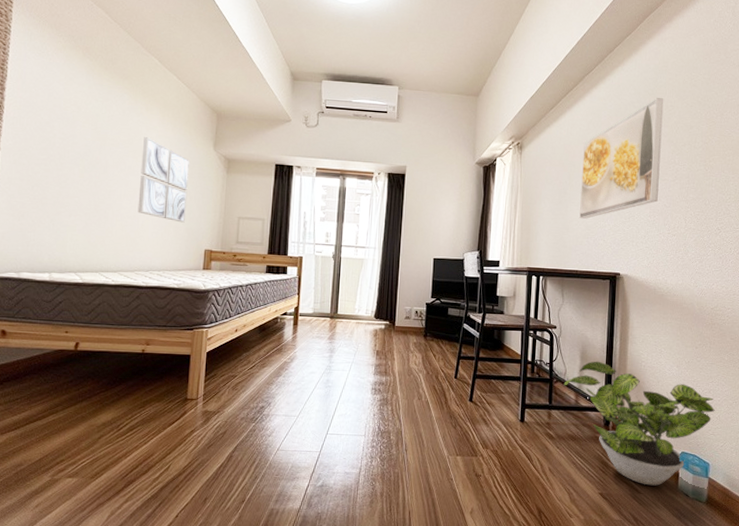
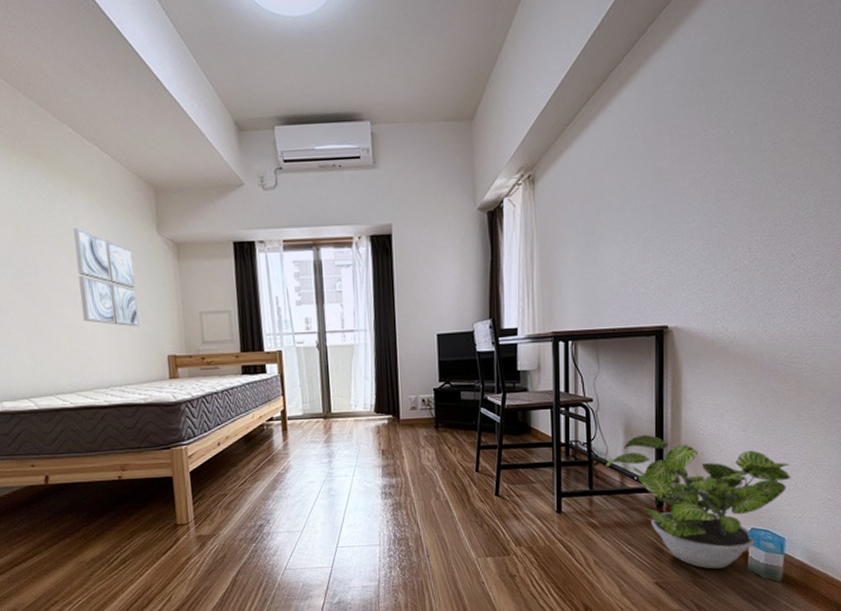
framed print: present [579,98,664,220] -> none [613,89,717,264]

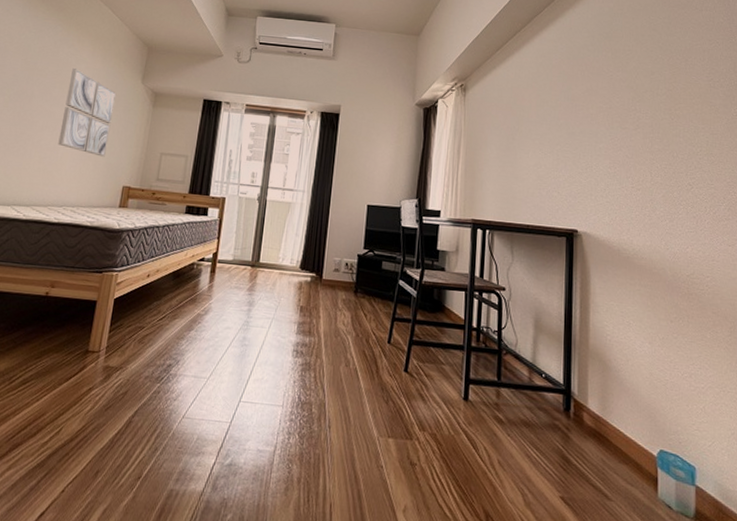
potted plant: present [605,434,791,569] -> none [514,331,699,492]

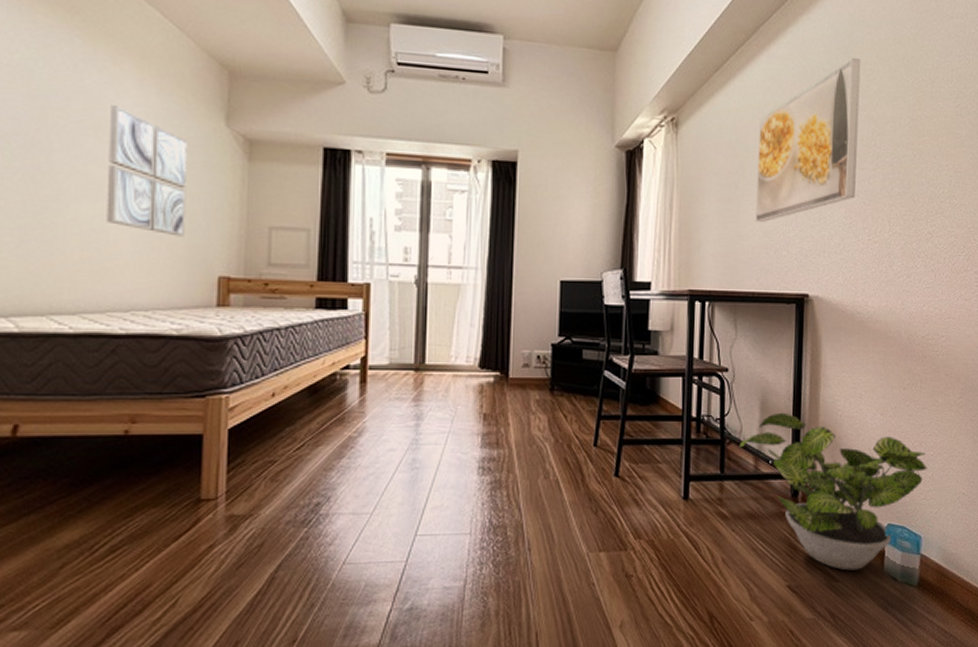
potted plant: none [514,331,699,492] -> present [739,412,927,571]
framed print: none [530,41,621,169] -> present [755,58,861,223]

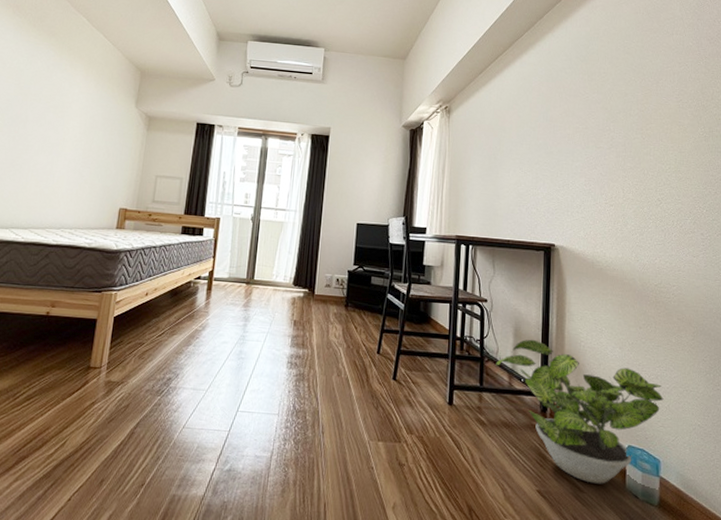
wall art: present [106,105,189,237] -> none [54,93,111,180]
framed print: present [755,58,861,223] -> none [510,64,597,187]

